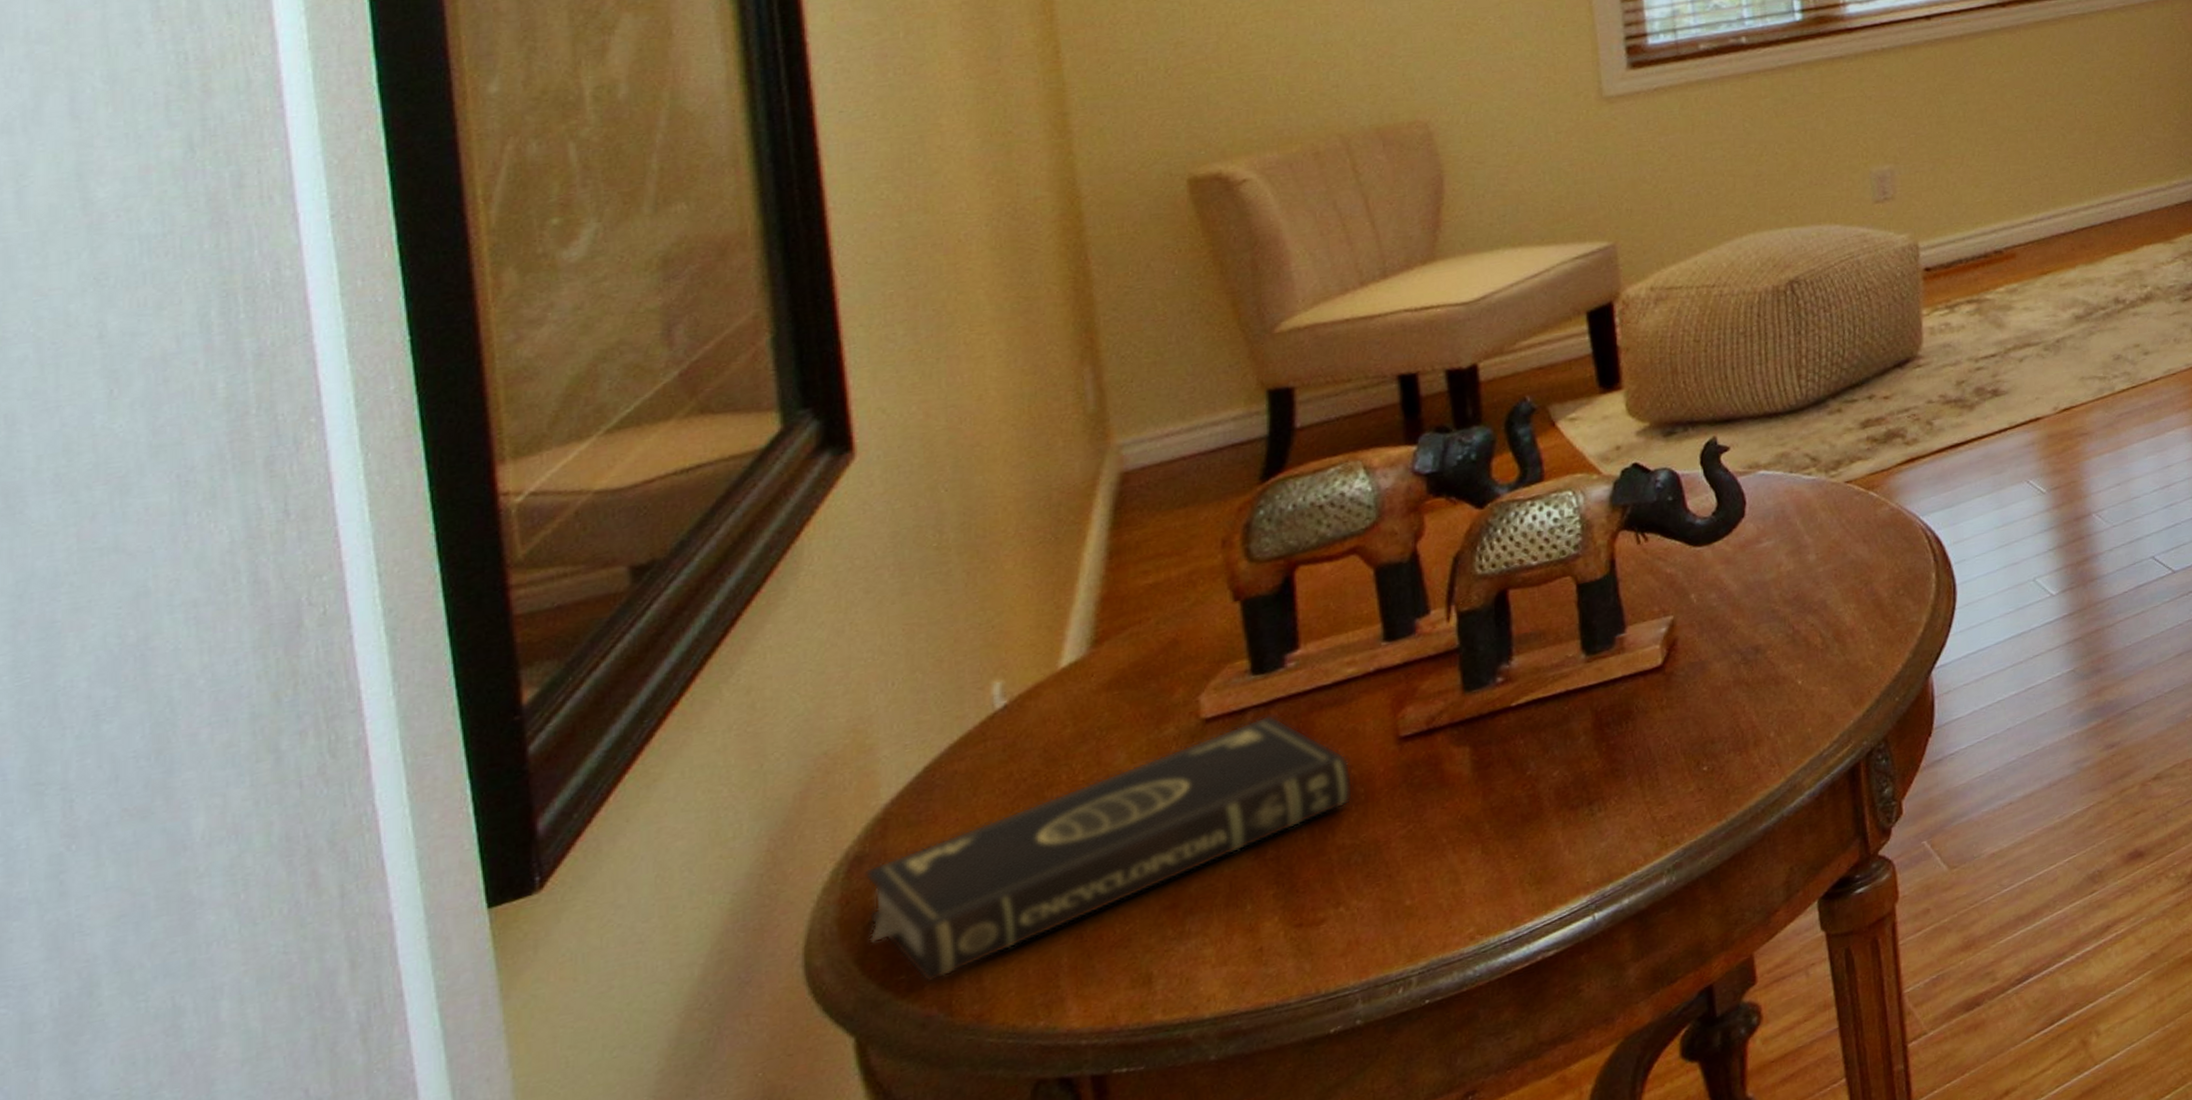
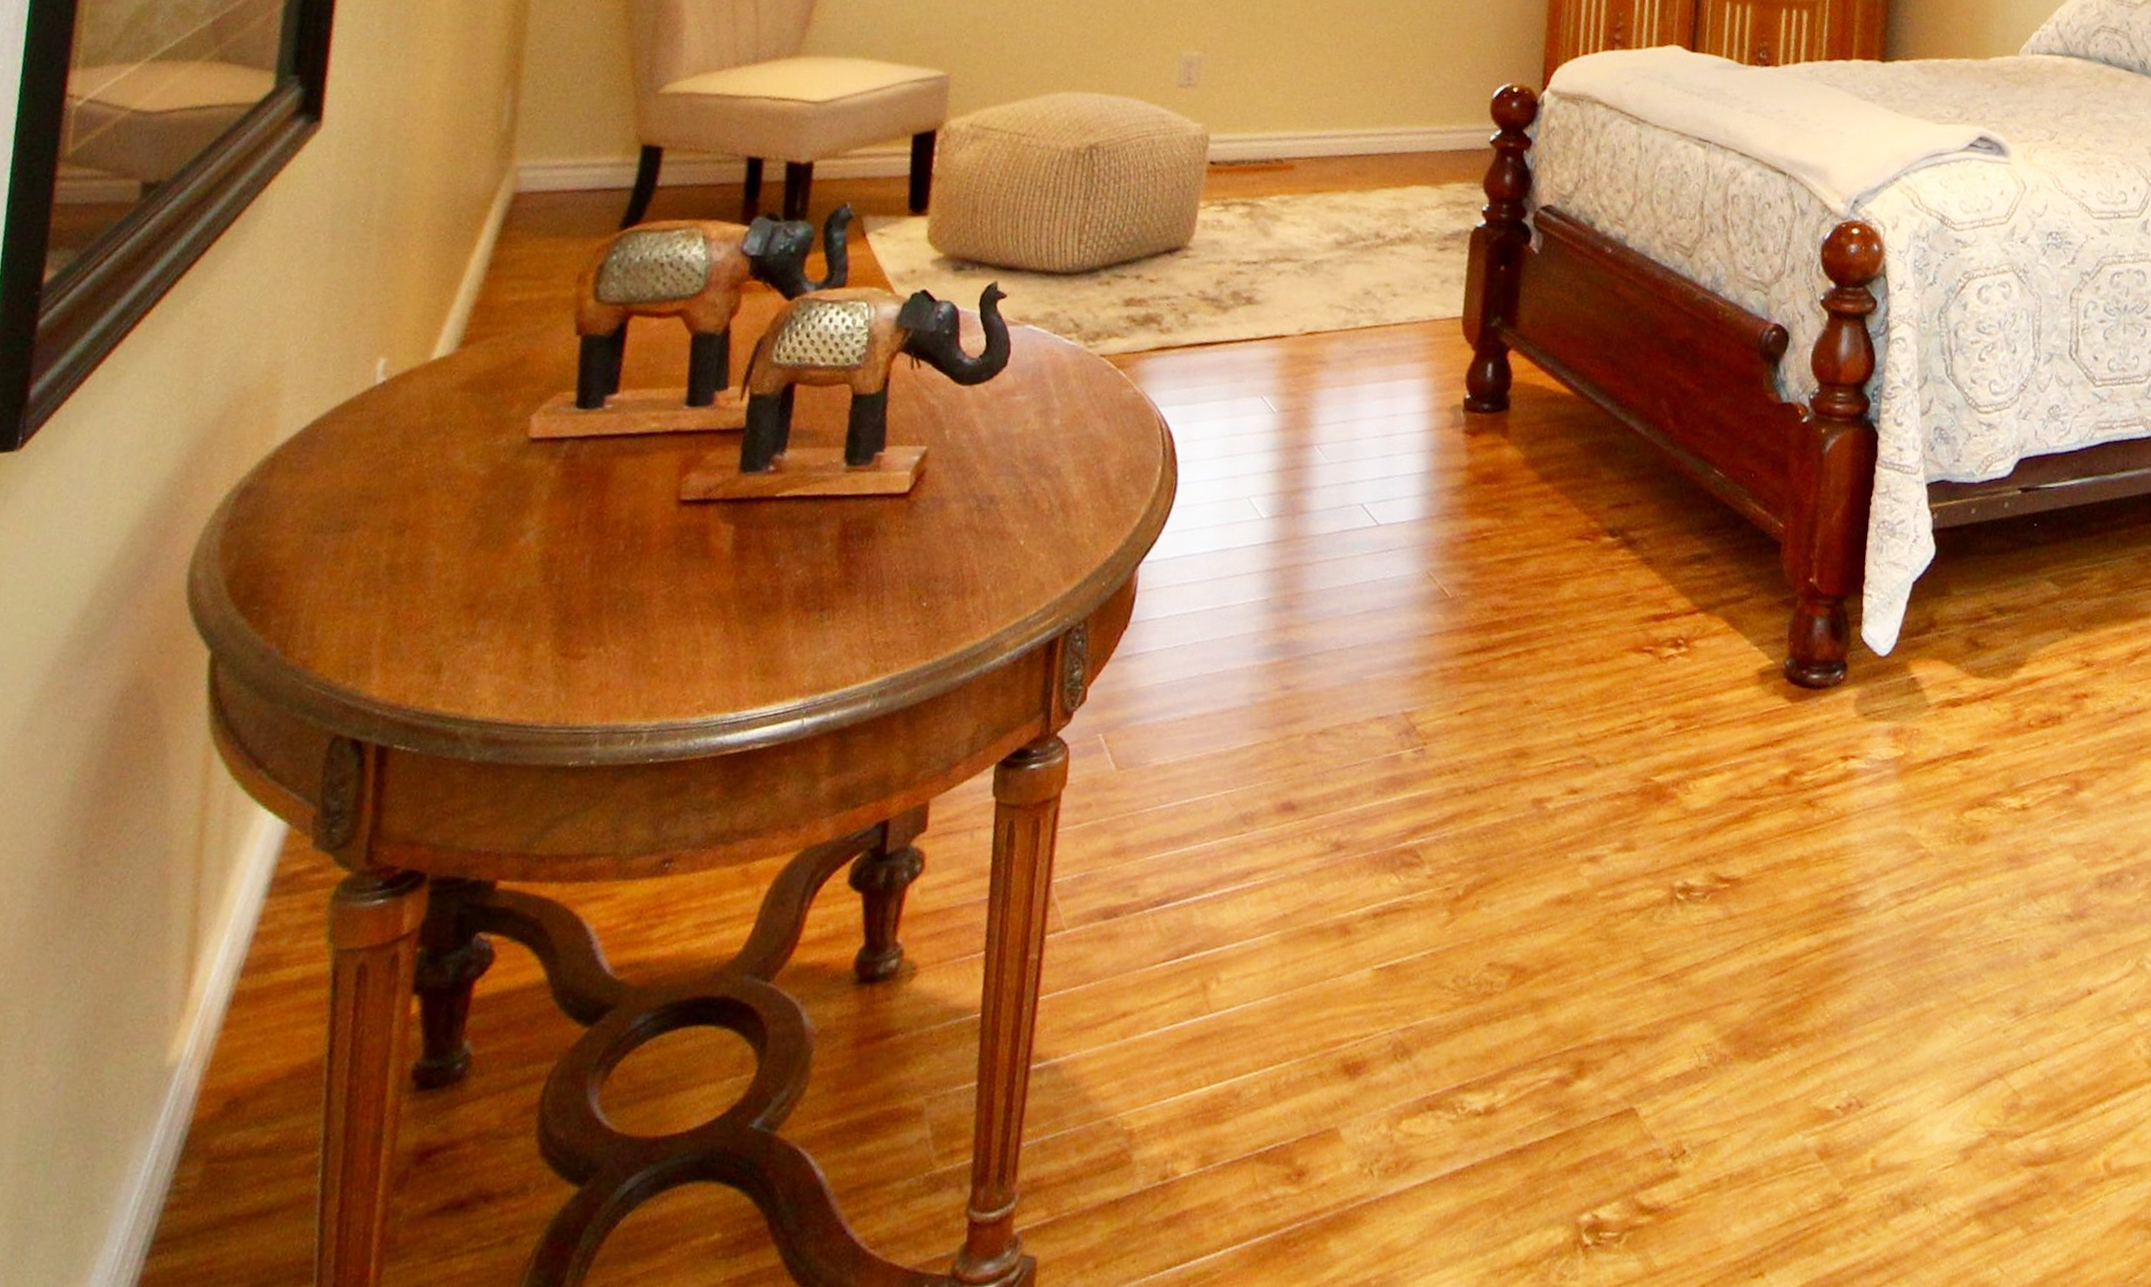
book: present [864,714,1354,983] -> none [240,448,636,619]

